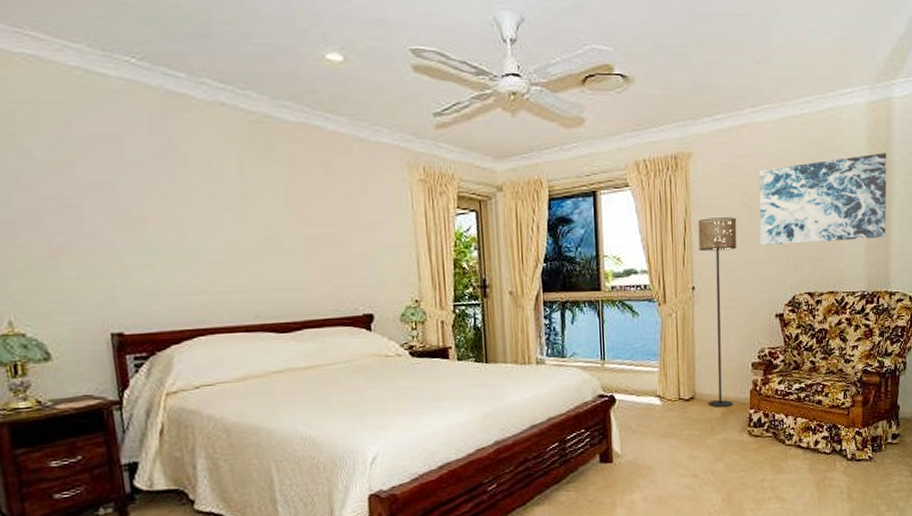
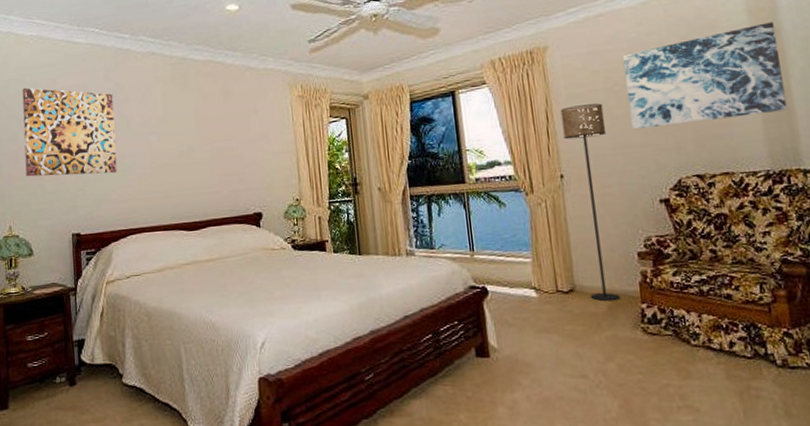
wall art: none [13,129,175,258] -> present [22,87,117,177]

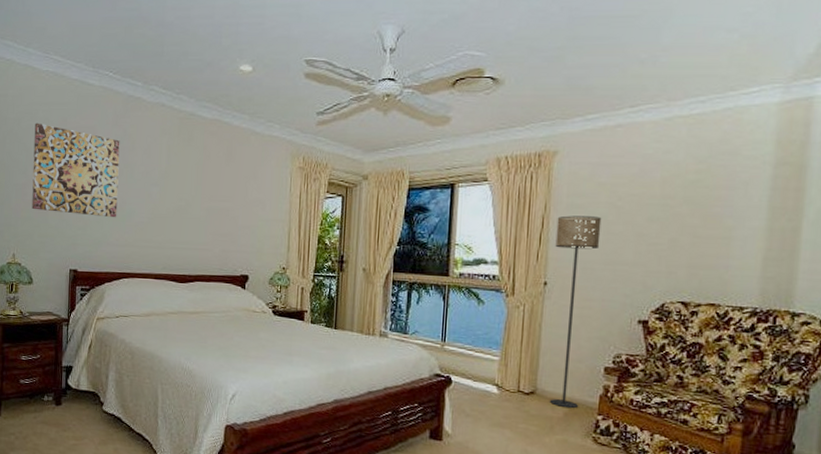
wall art: present [622,22,788,130] -> none [627,157,802,251]

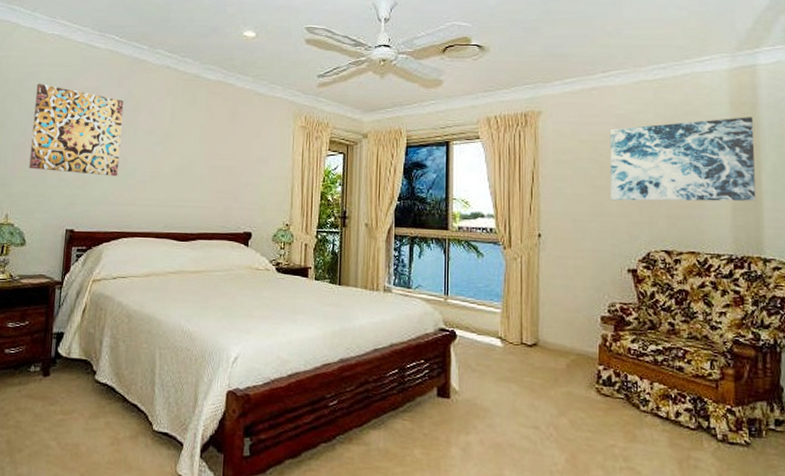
floor lamp: present [550,215,602,409] -> none [546,170,586,360]
wall art: none [627,157,802,251] -> present [609,117,756,202]

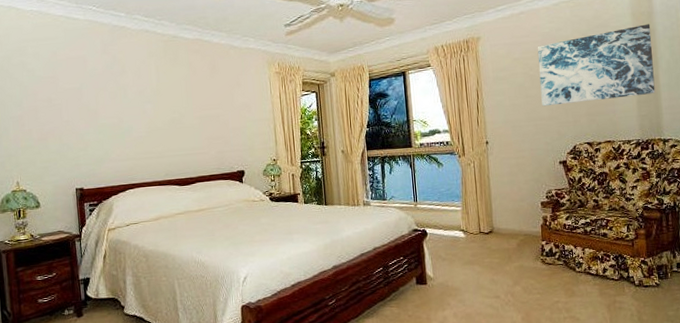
wall art: present [29,83,124,177] -> none [25,58,116,139]

